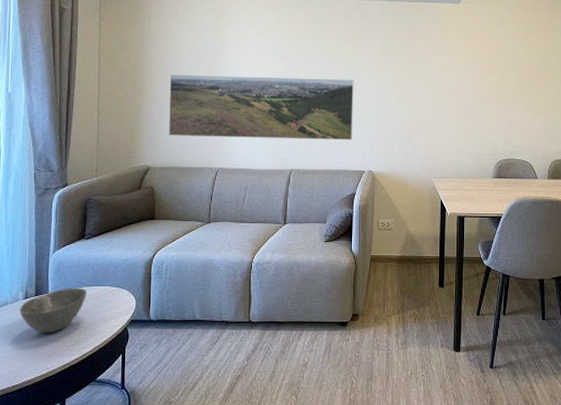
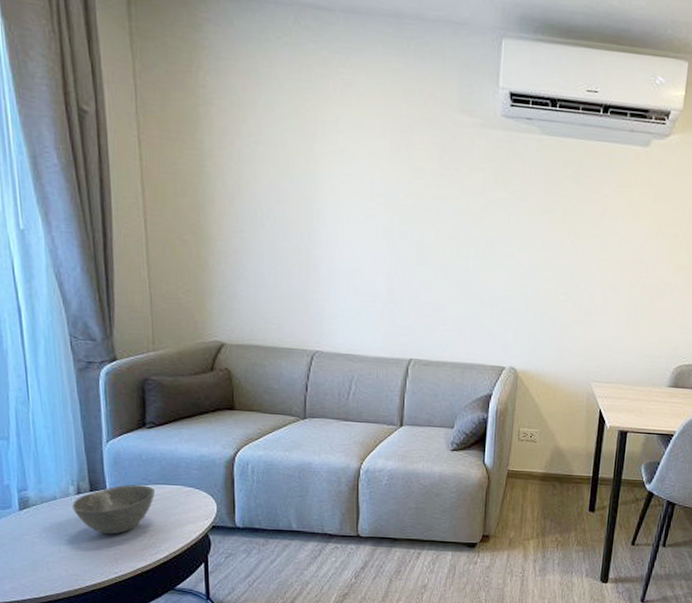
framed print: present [168,74,355,141] -> none [243,219,497,327]

